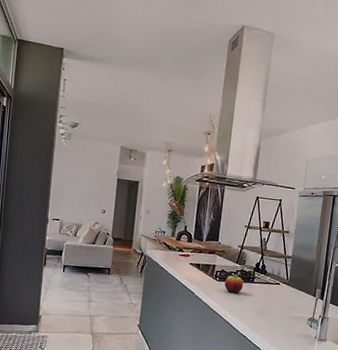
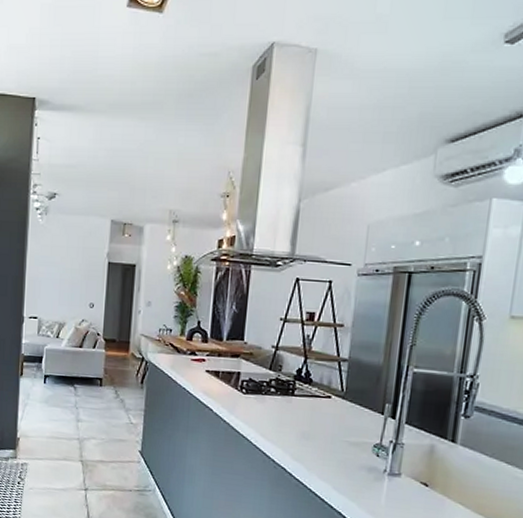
fruit: present [224,274,244,293] -> none [253,384,280,410]

